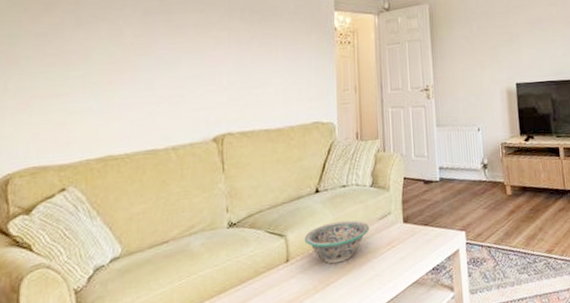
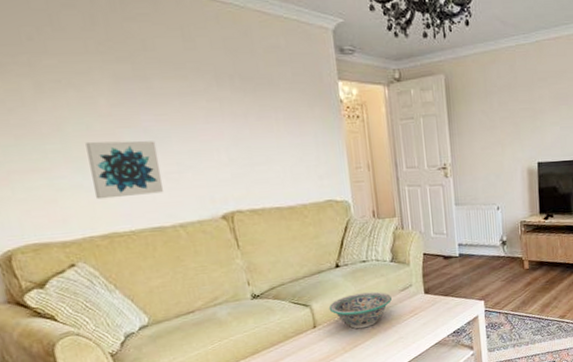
wall art: none [101,67,166,123] -> present [86,140,164,200]

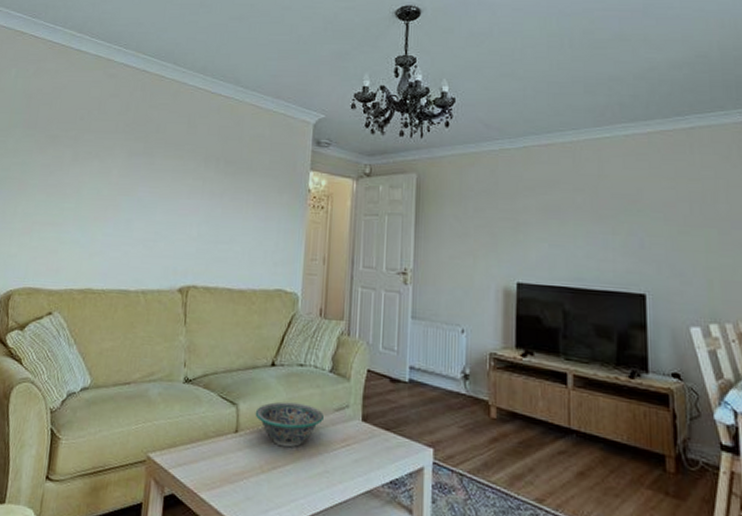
wall art: present [86,140,164,200] -> none [85,204,144,258]

